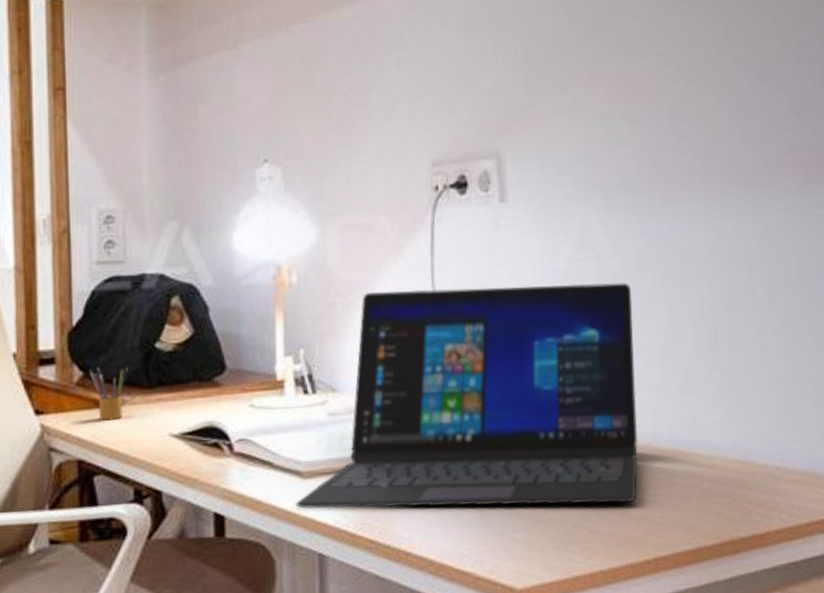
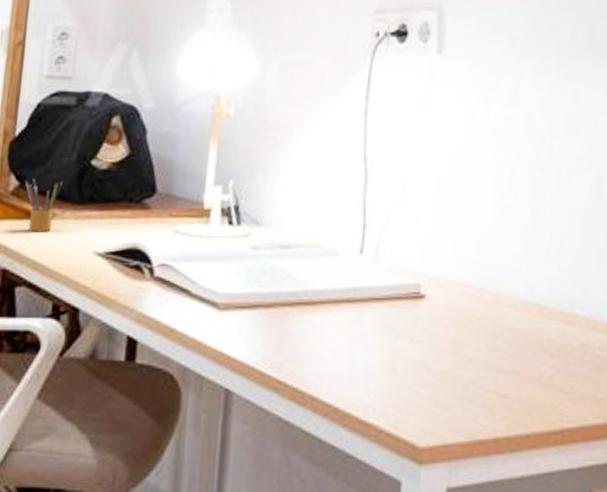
laptop: present [295,283,639,509] -> none [208,129,559,369]

